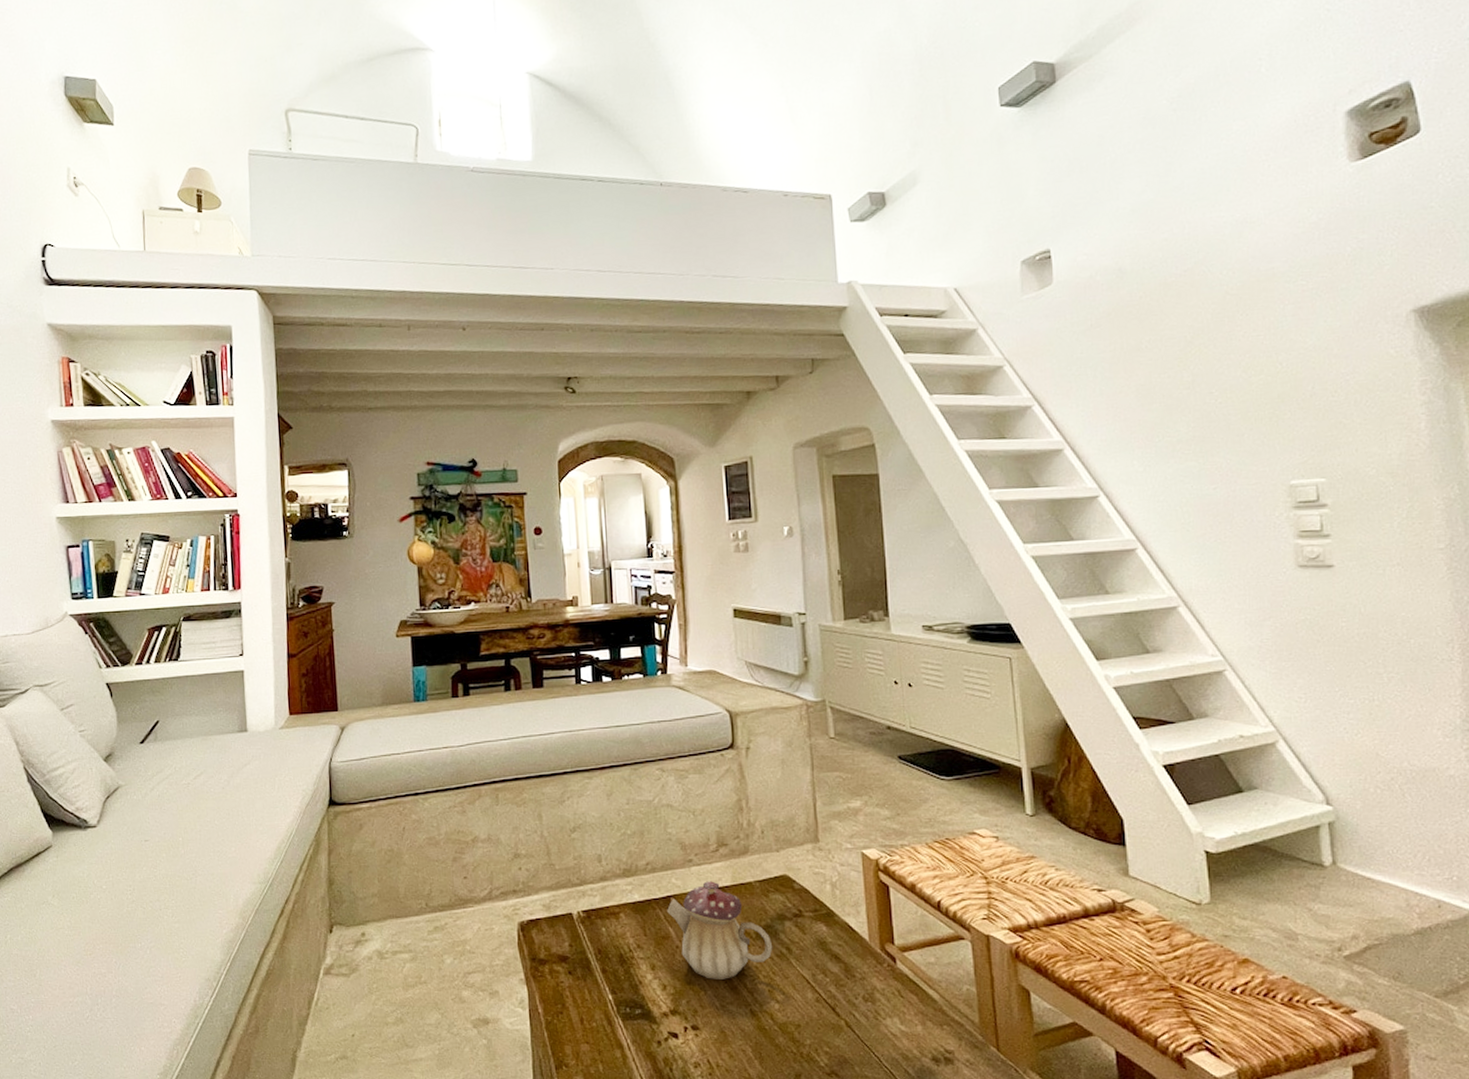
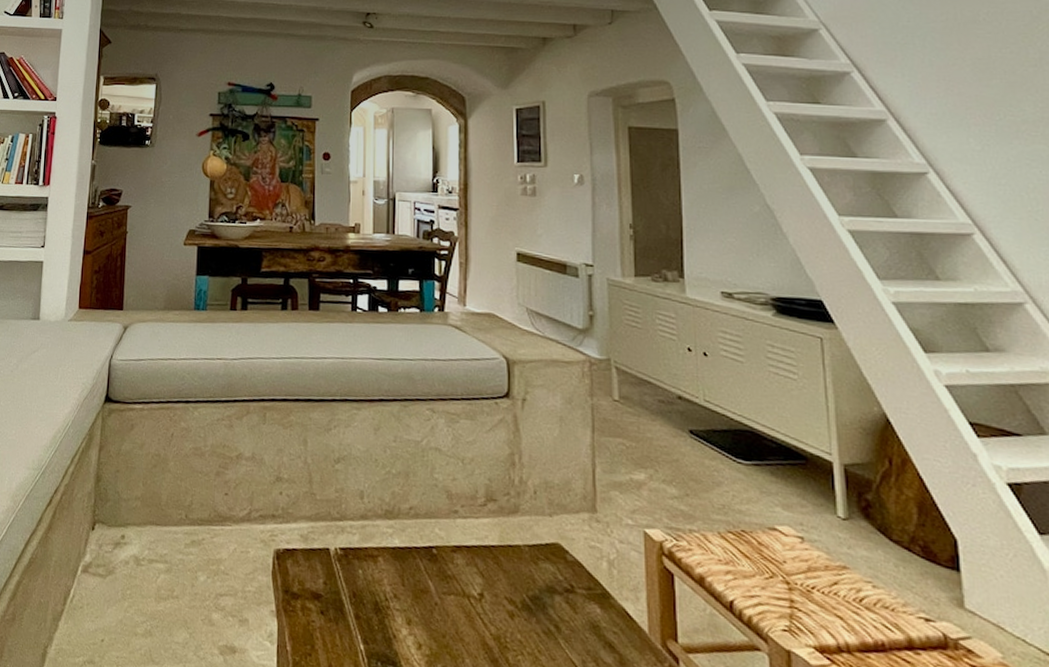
teapot: present [667,881,773,979] -> none [428,536,540,650]

